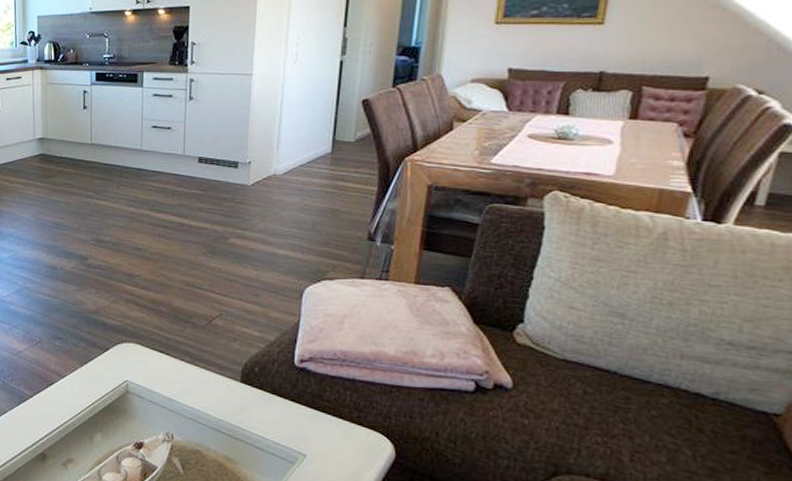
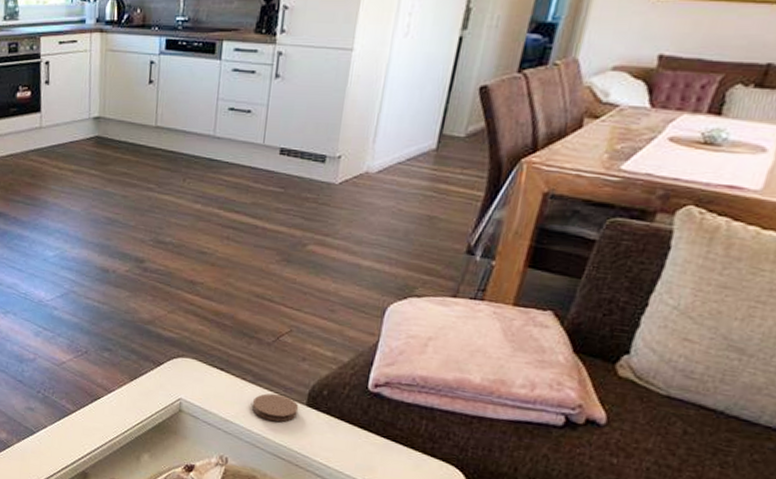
coaster: none [191,372,234,399] -> present [251,393,299,422]

